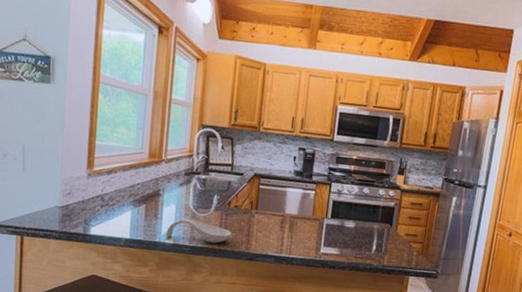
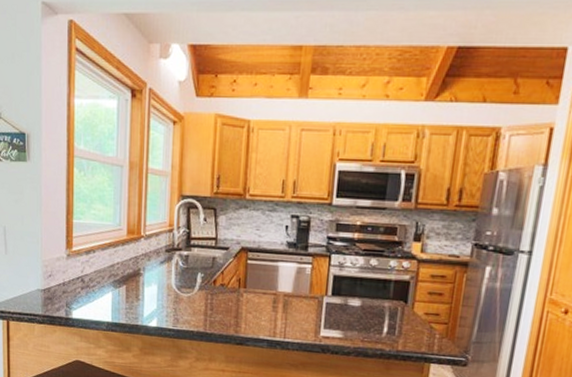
spoon rest: present [166,218,232,244] -> none [148,299,218,327]

